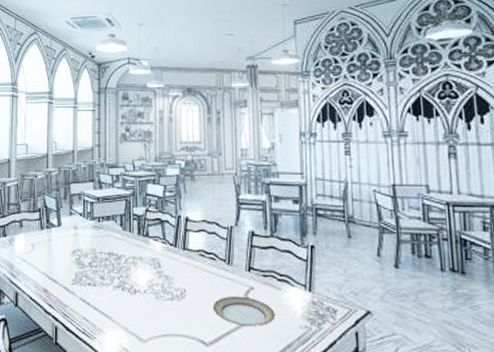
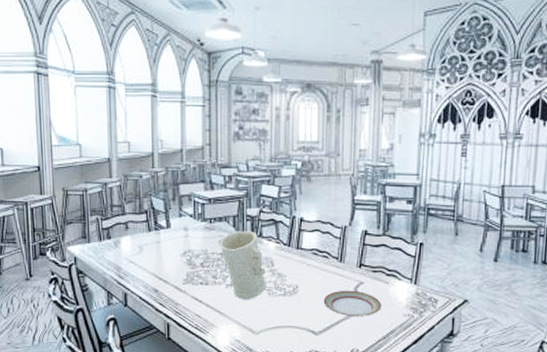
decorative vase: none [106,230,154,303] -> present [218,231,267,299]

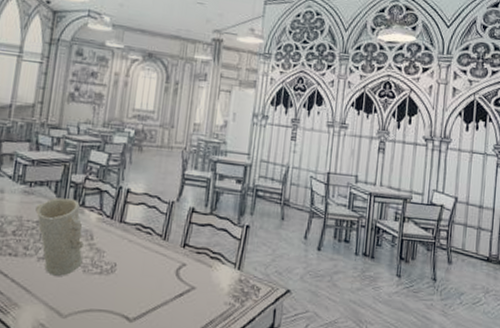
plate: present [323,290,381,317] -> none [141,271,203,304]

